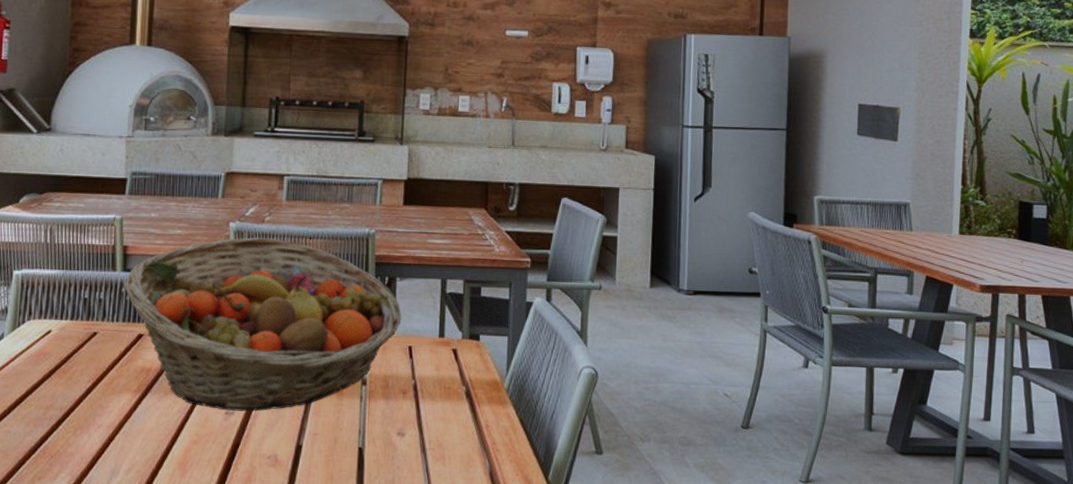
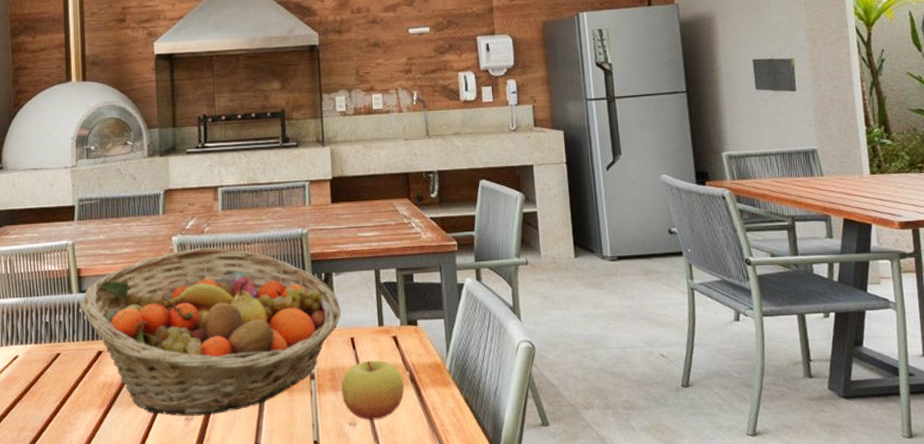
apple: none [392,371,459,432] -> present [341,360,404,420]

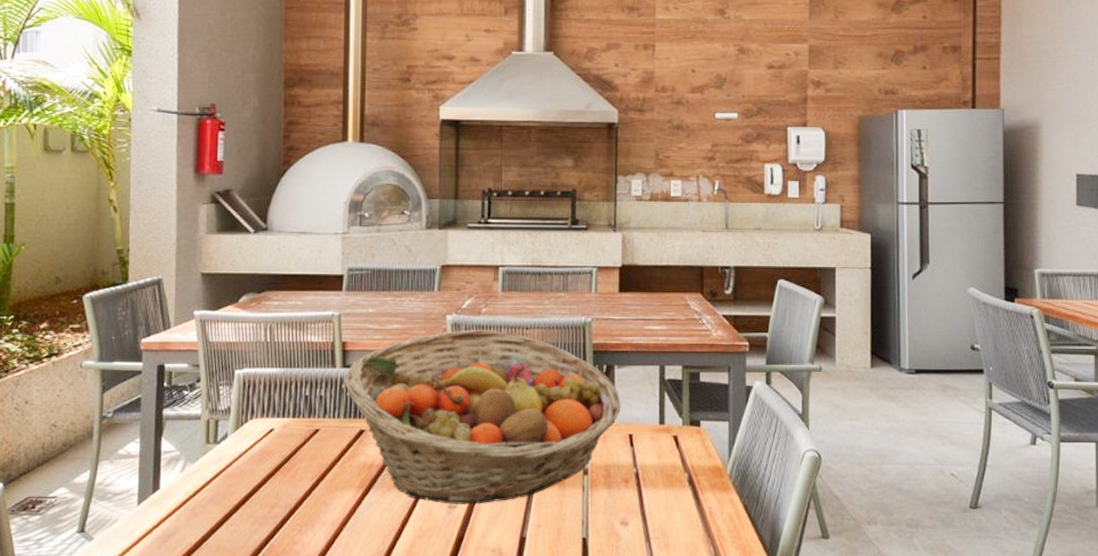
apple: present [341,360,404,420] -> none [615,459,682,520]

